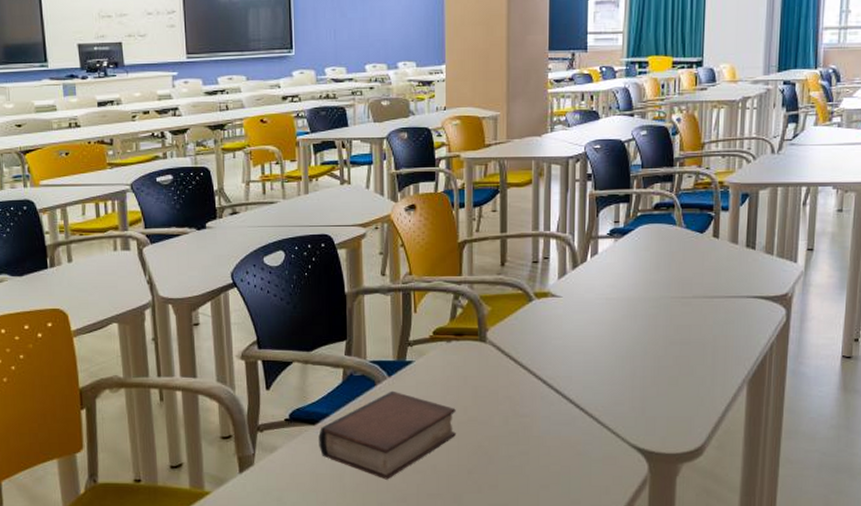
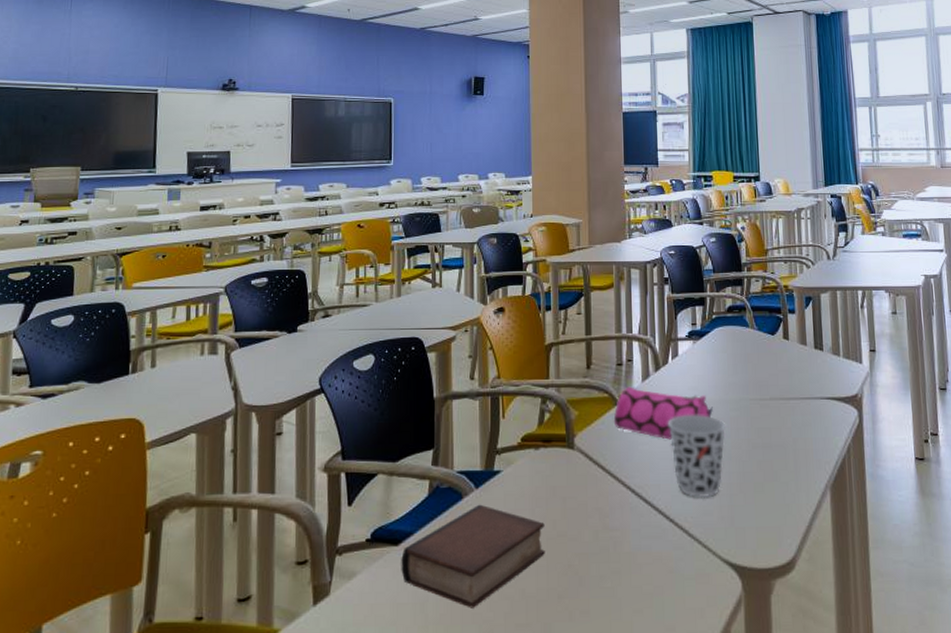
pencil case: none [527,284,631,335] -> present [613,386,713,440]
cup: none [582,312,644,390] -> present [667,415,726,498]

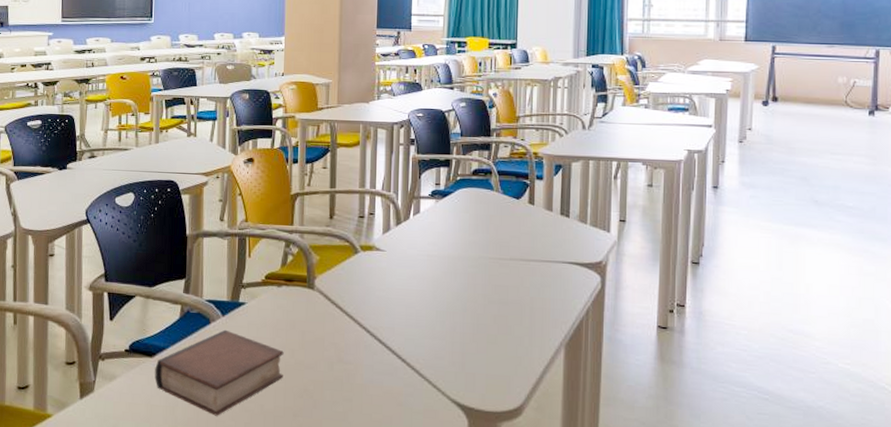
pencil case: present [613,386,713,440] -> none [353,237,451,289]
cup: present [667,415,726,498] -> none [405,267,464,344]

